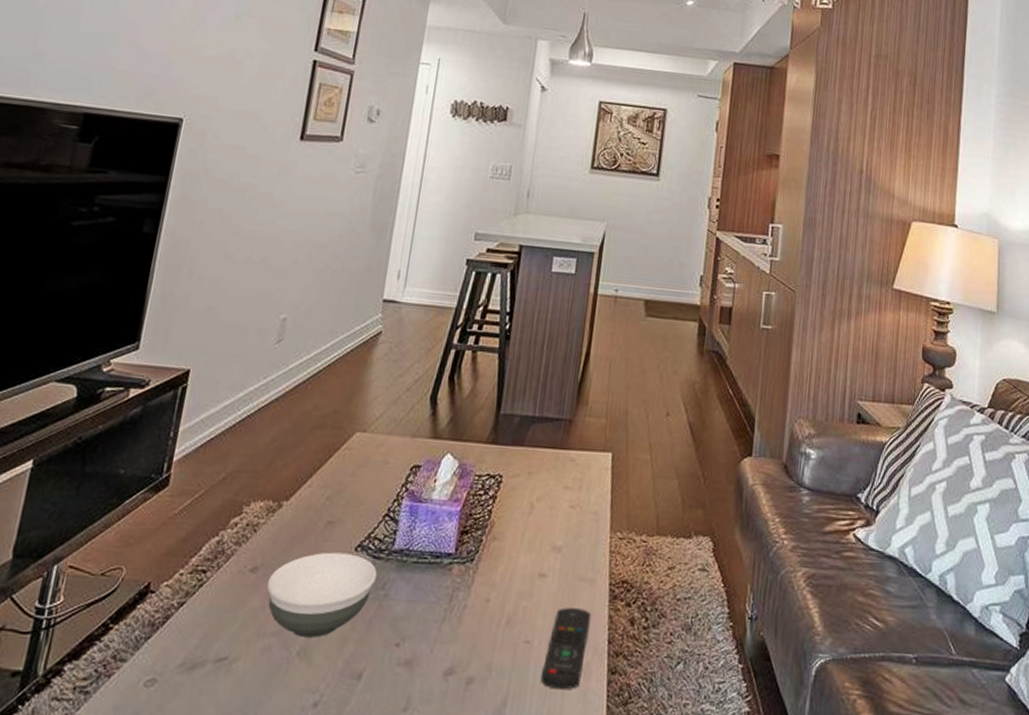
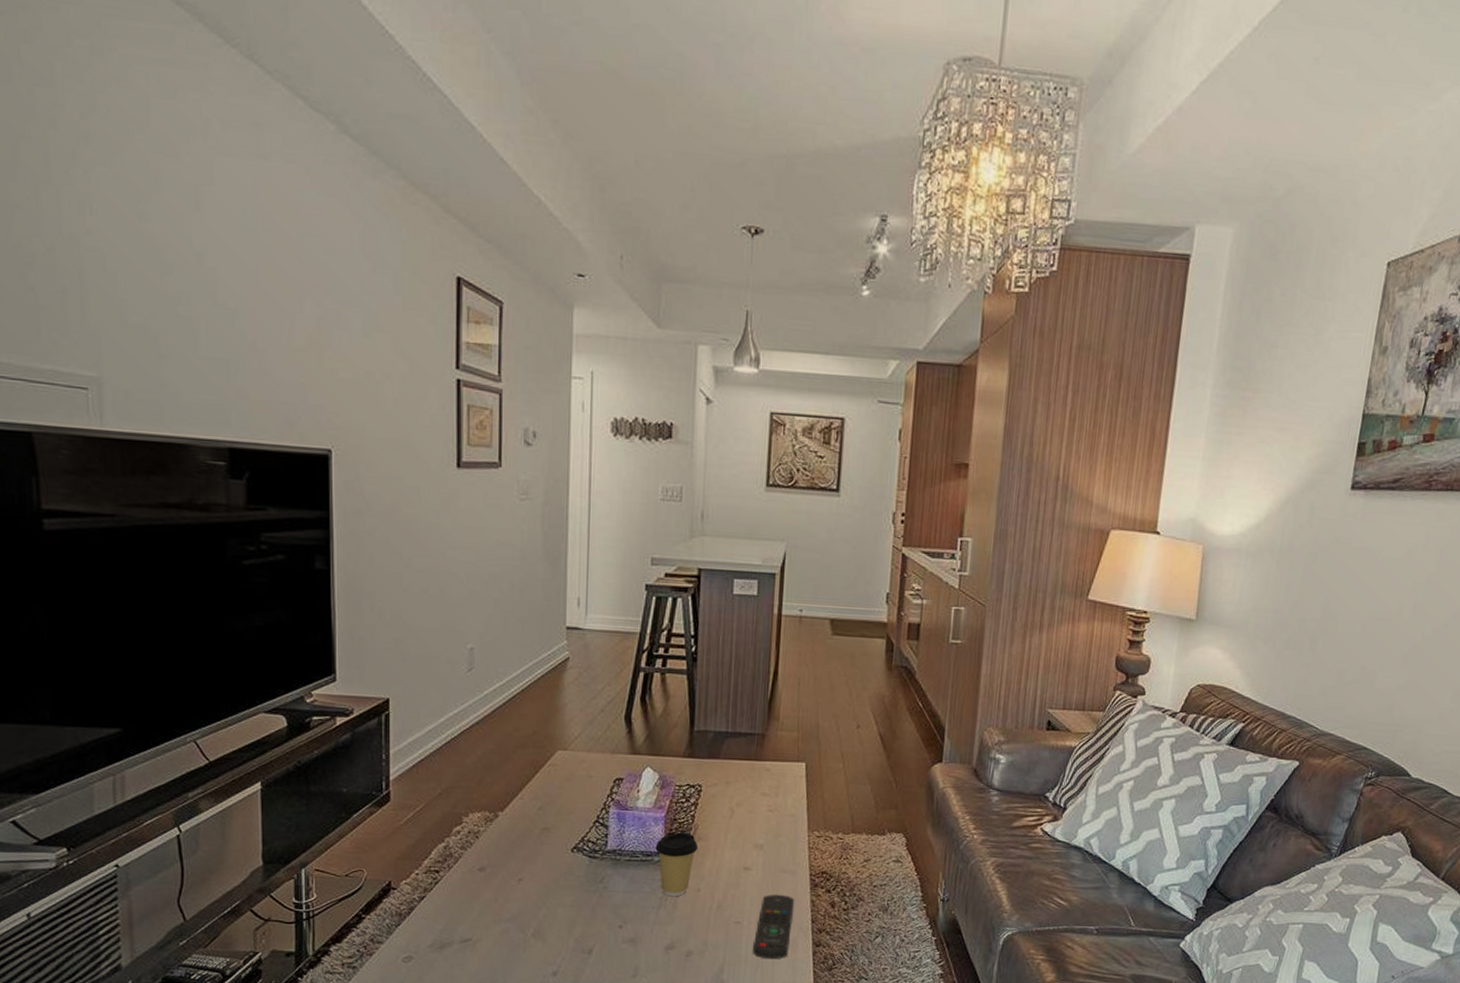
bowl: present [266,552,378,638] -> none [495,853,595,922]
coffee cup: none [445,529,493,608] -> present [655,832,699,897]

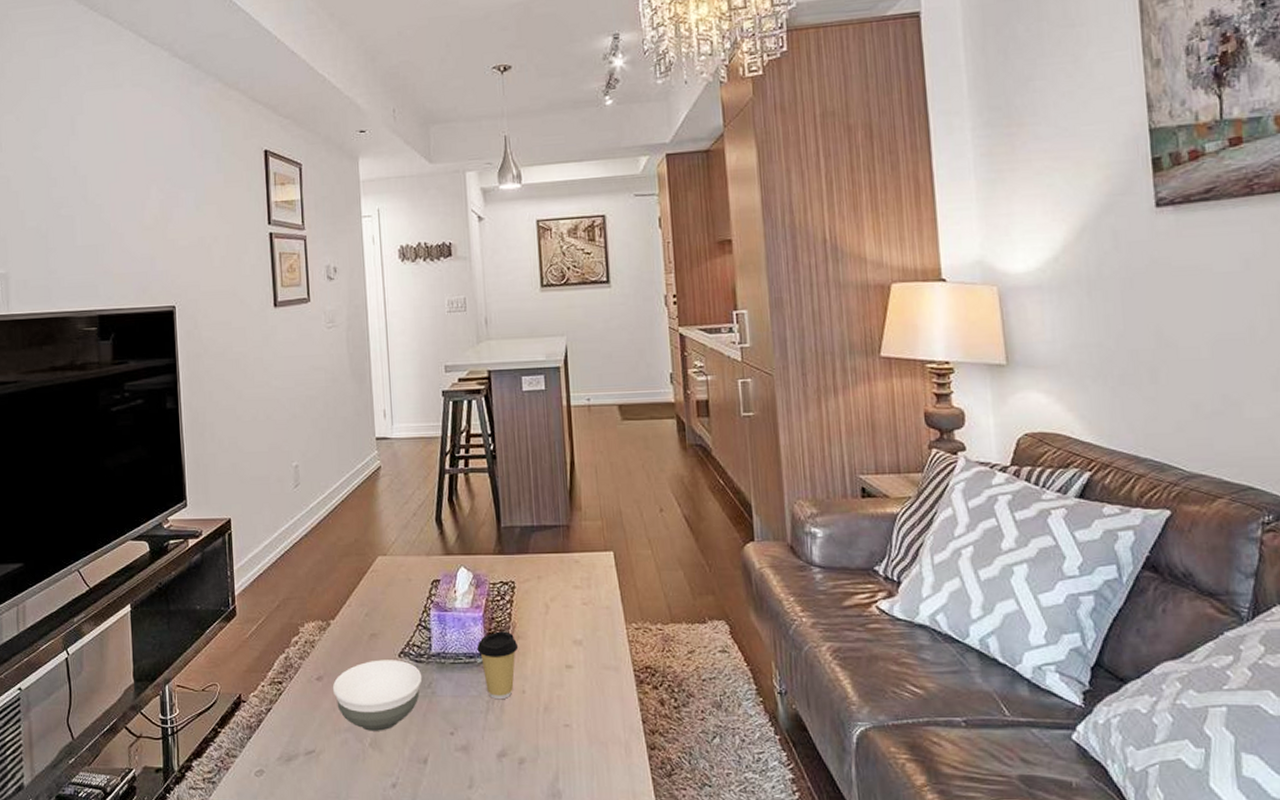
bowl: none [495,853,595,922] -> present [332,660,423,731]
remote control: present [753,895,795,960] -> none [585,694,623,766]

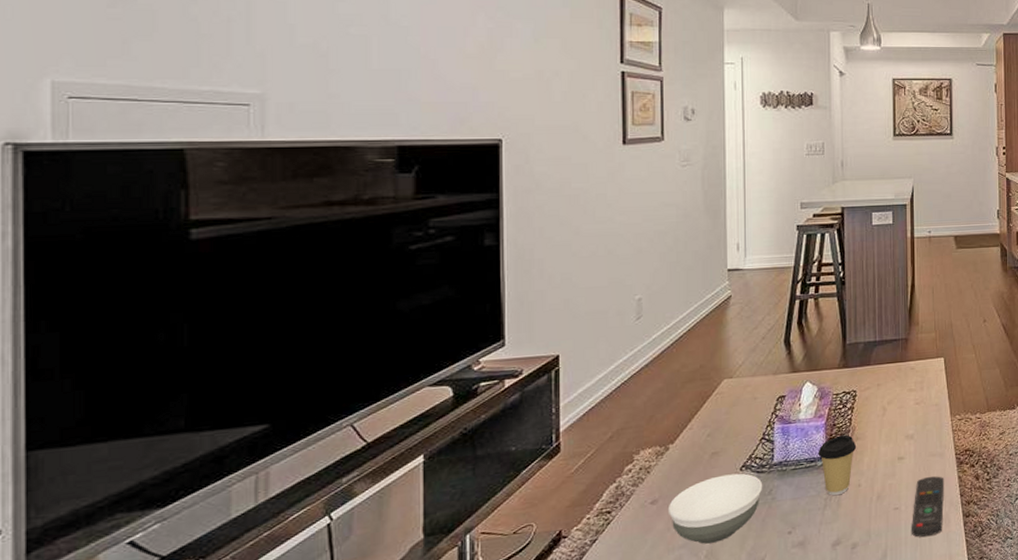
remote control: none [585,694,623,766] -> present [912,476,945,537]

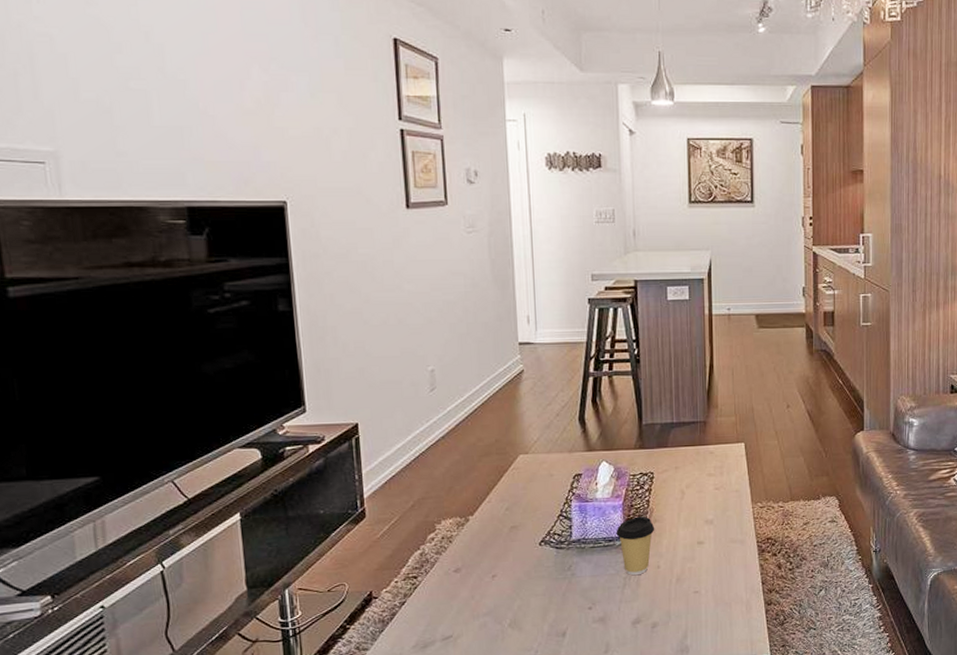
bowl: present [667,473,763,544] -> none [470,548,563,613]
remote control: present [912,476,945,537] -> none [712,562,746,622]

